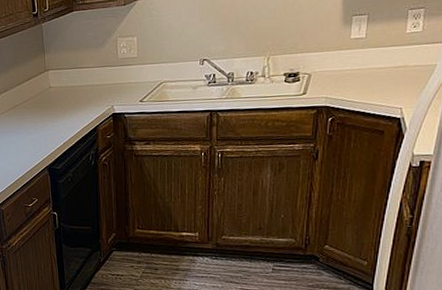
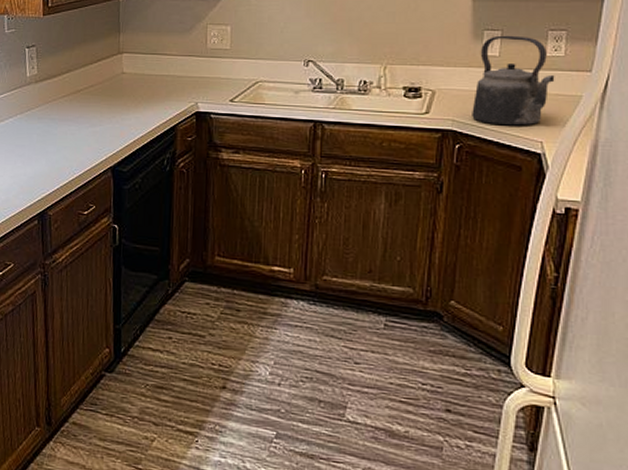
kettle: none [342,17,414,98] -> present [472,35,555,126]

